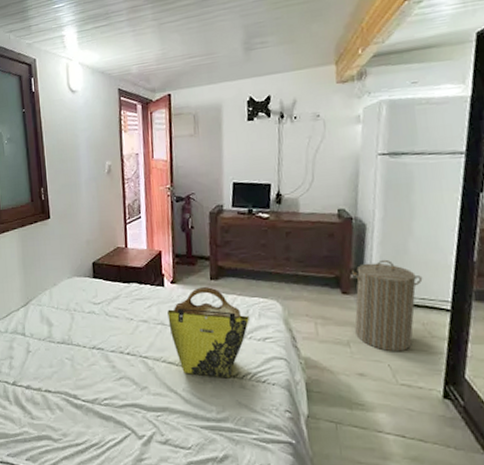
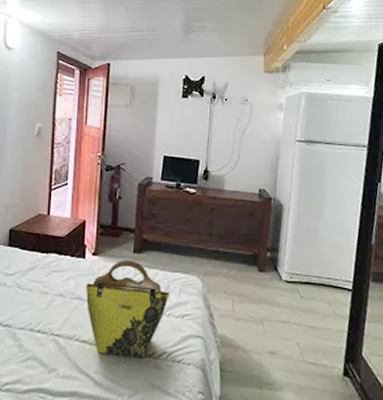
laundry hamper: present [350,259,423,352] -> none [267,239,330,330]

